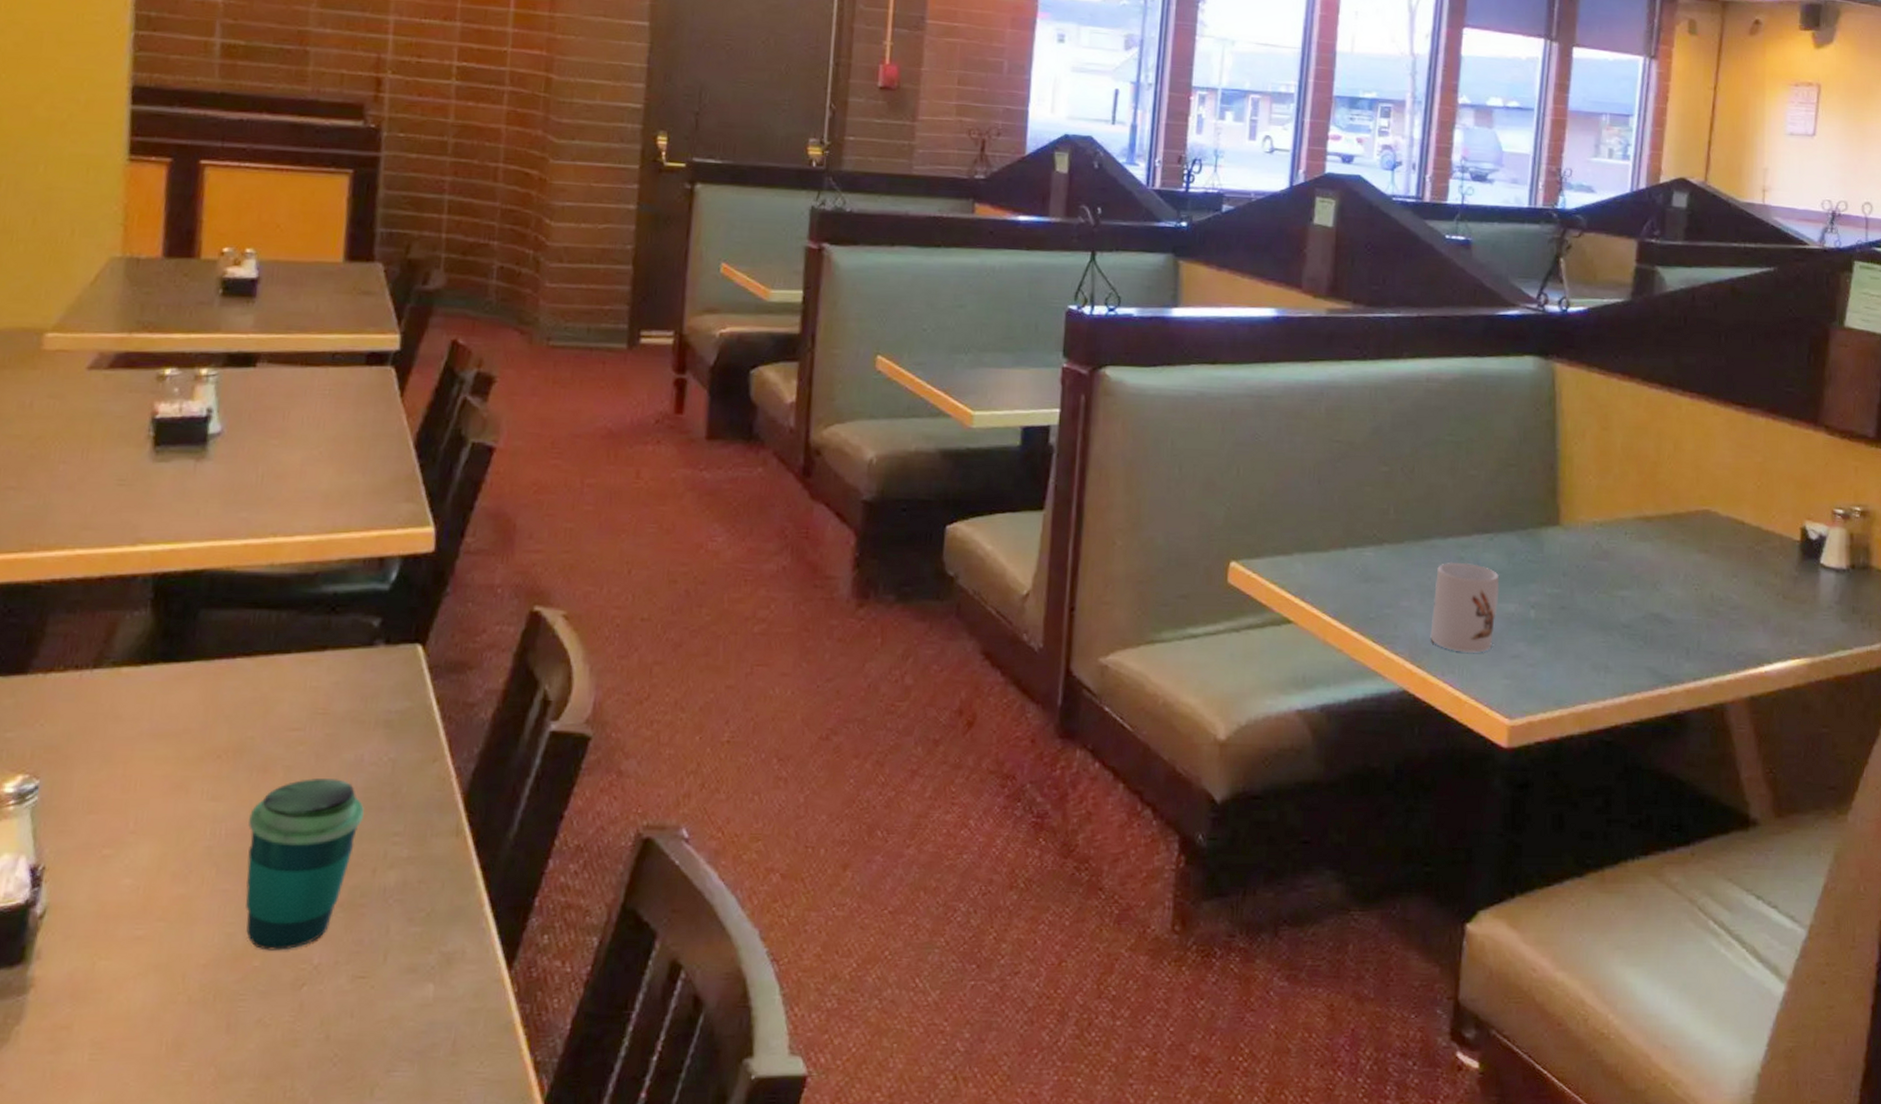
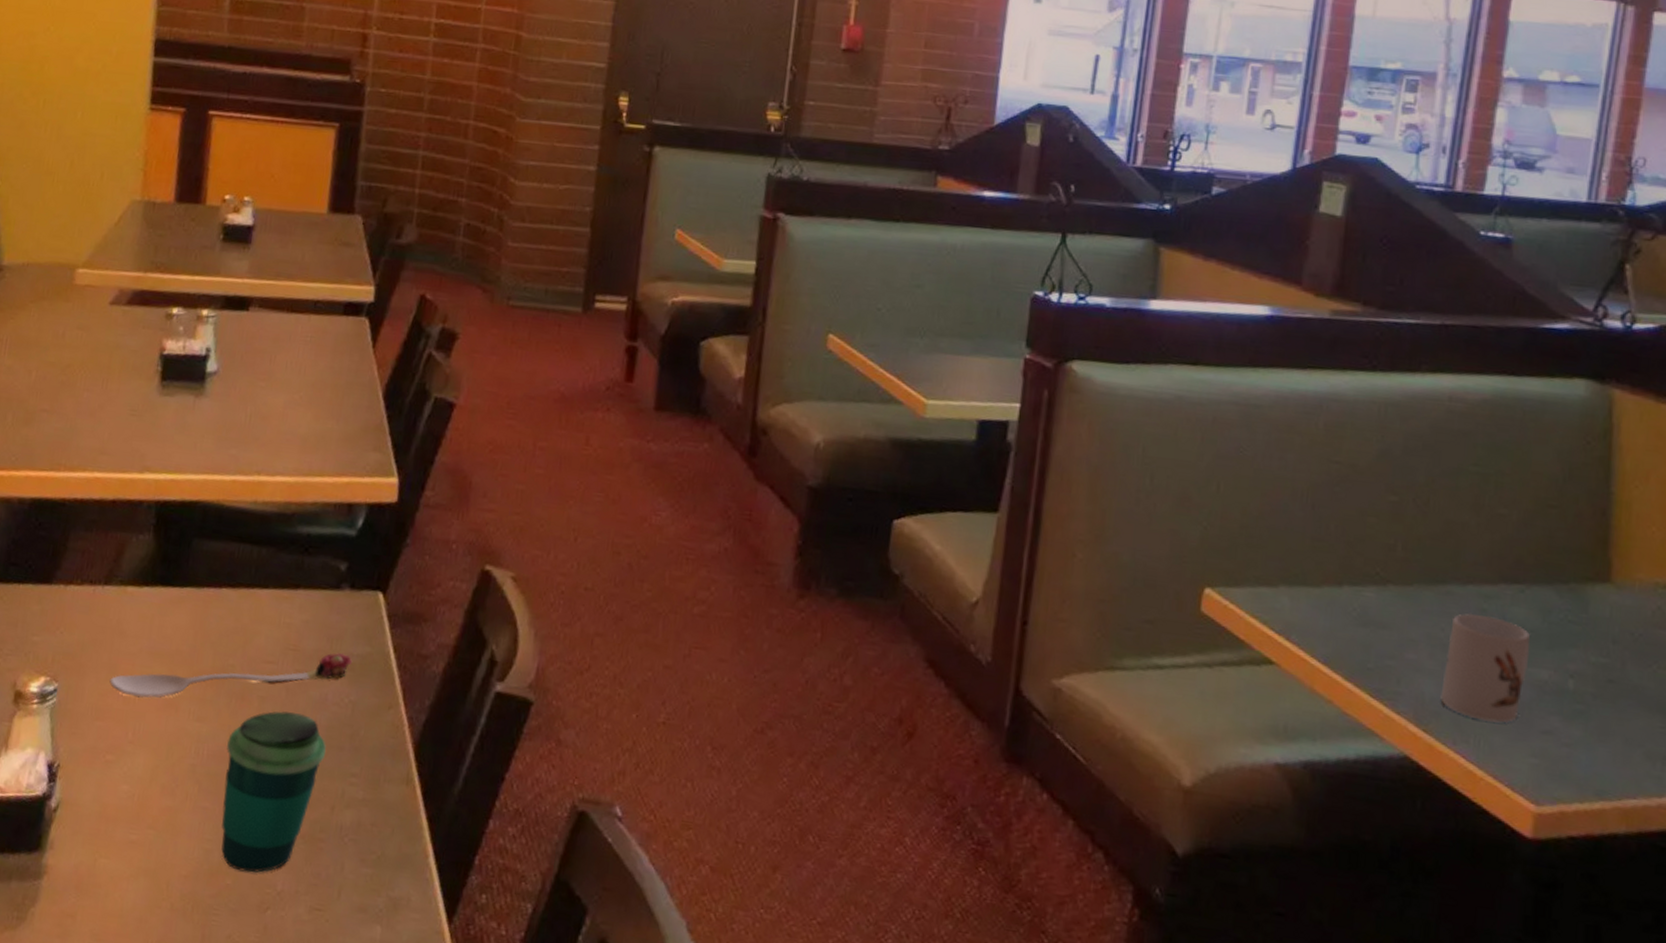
spoon: none [103,711,391,784] -> present [109,653,353,698]

